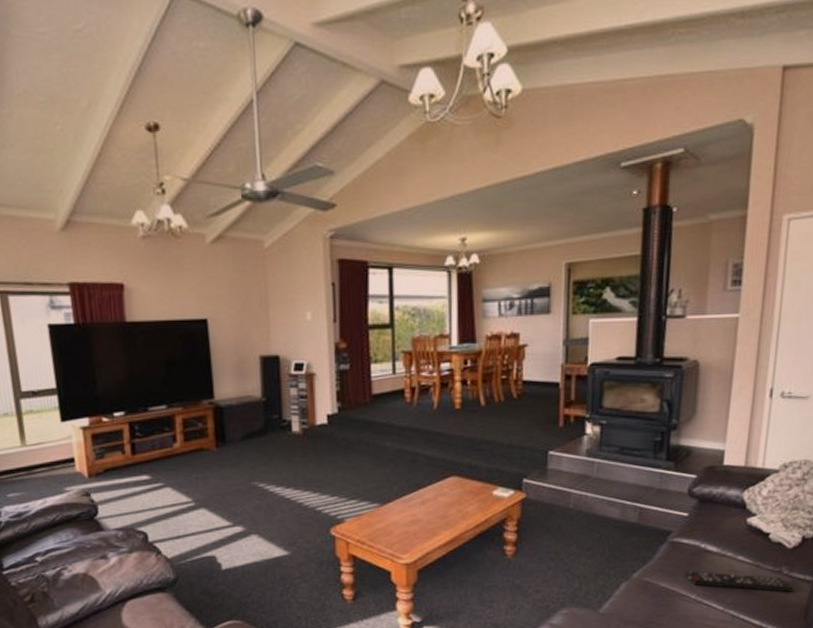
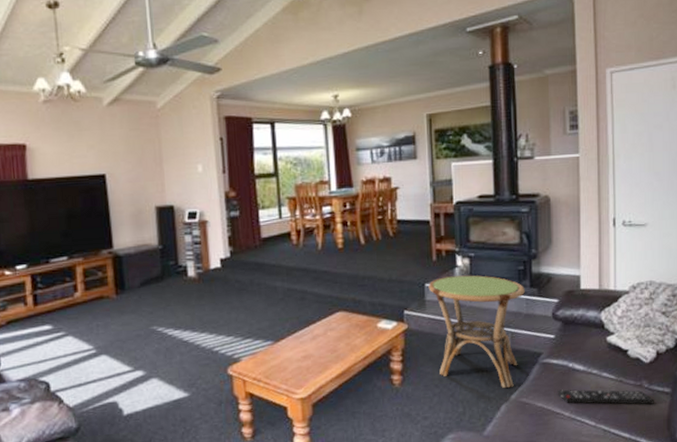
side table: none [552,444,660,565] -> present [428,275,525,388]

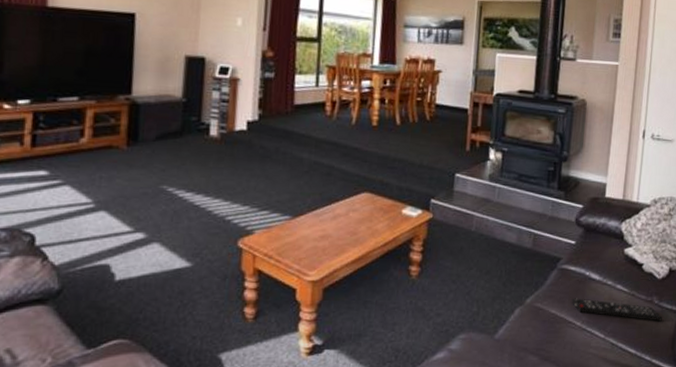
side table: present [428,275,525,388] -> none [458,169,552,290]

